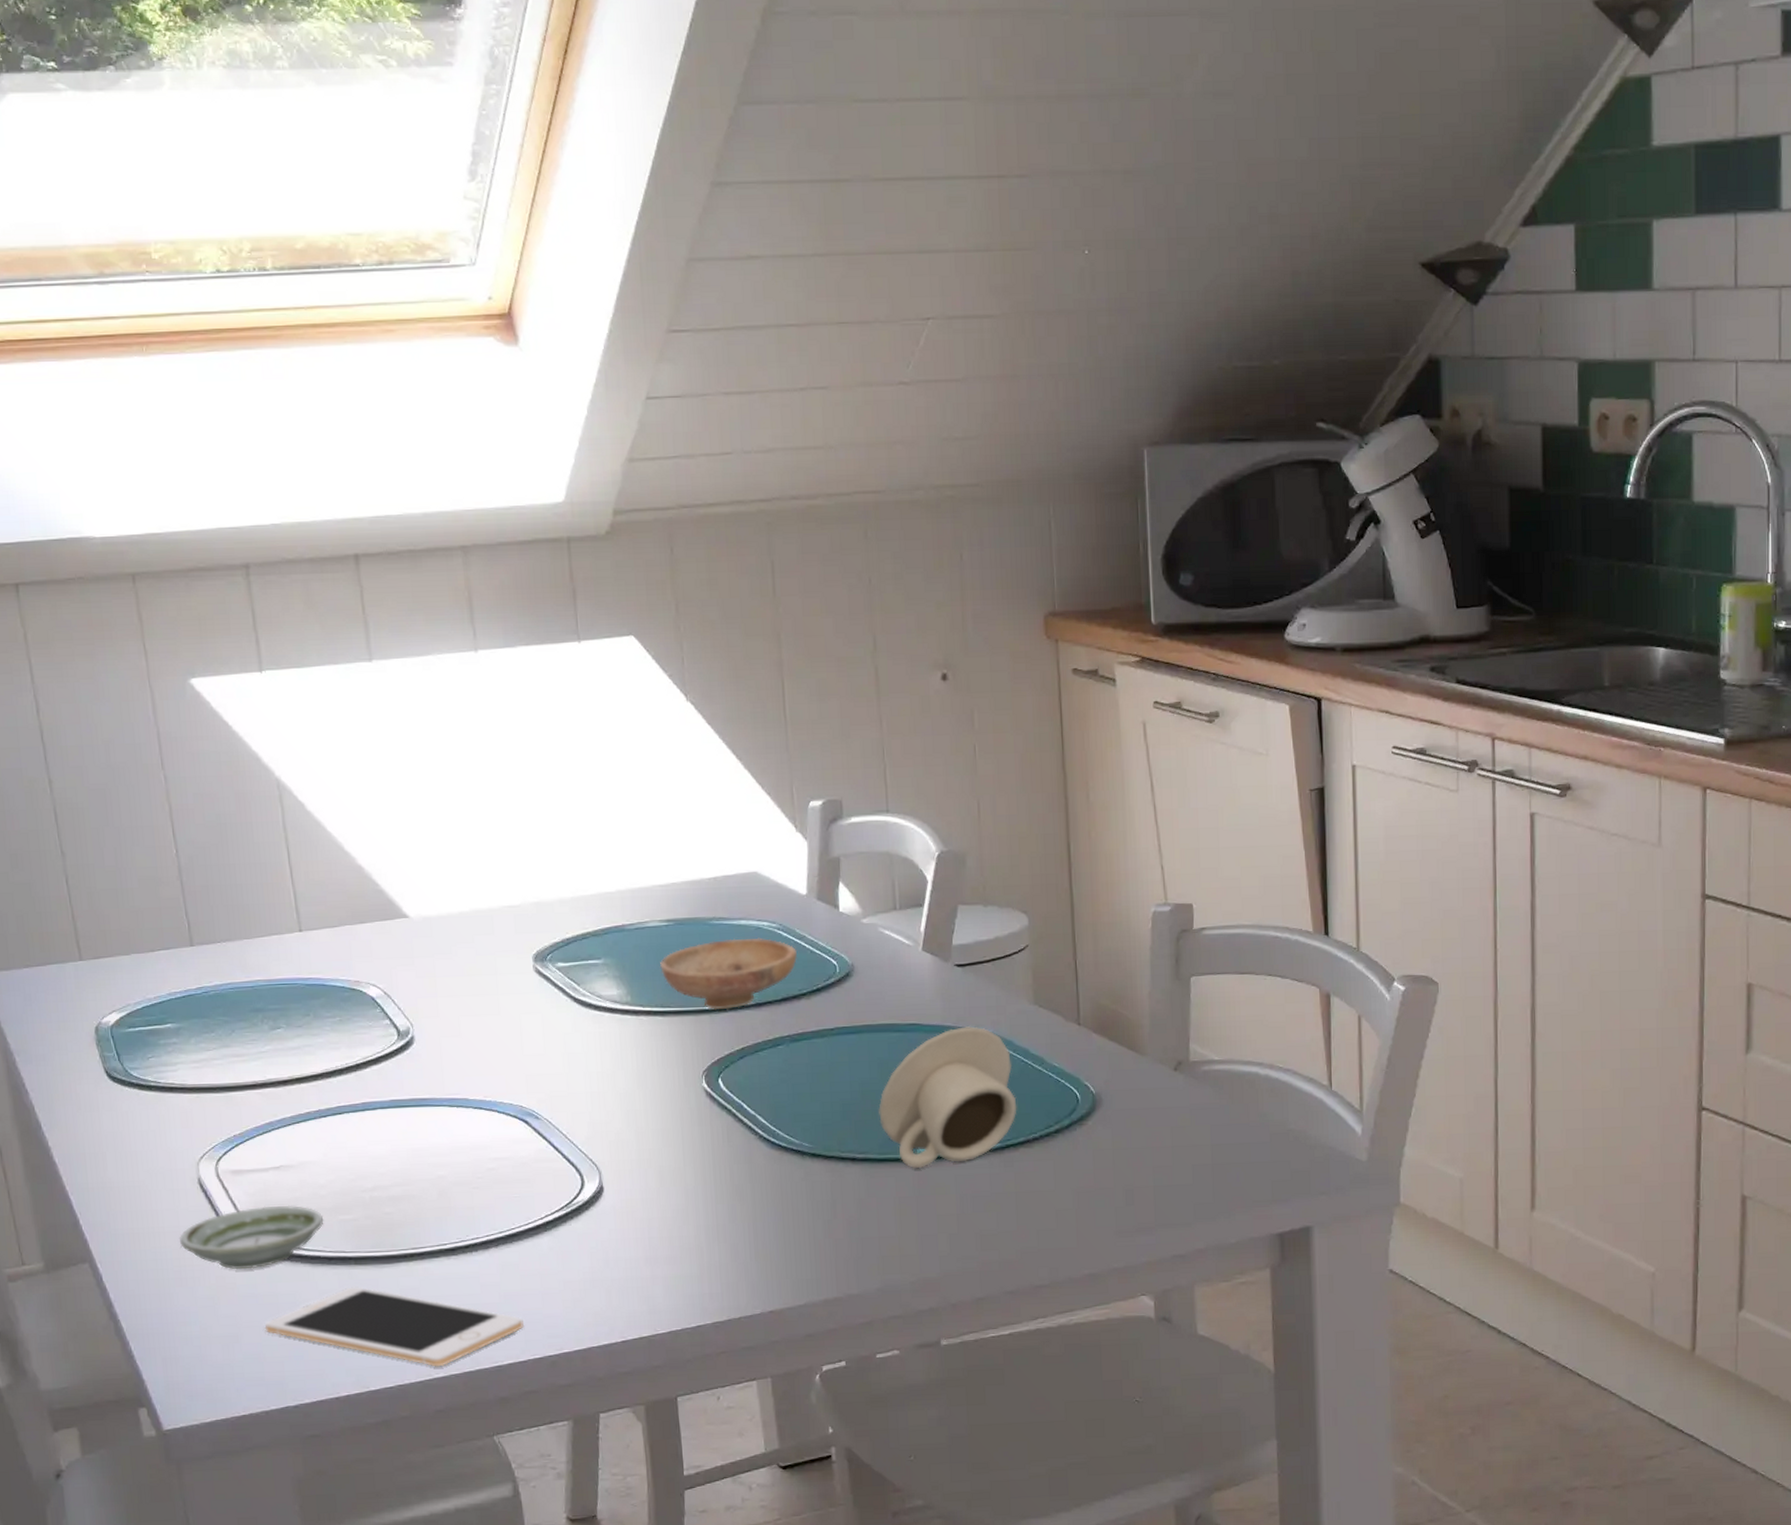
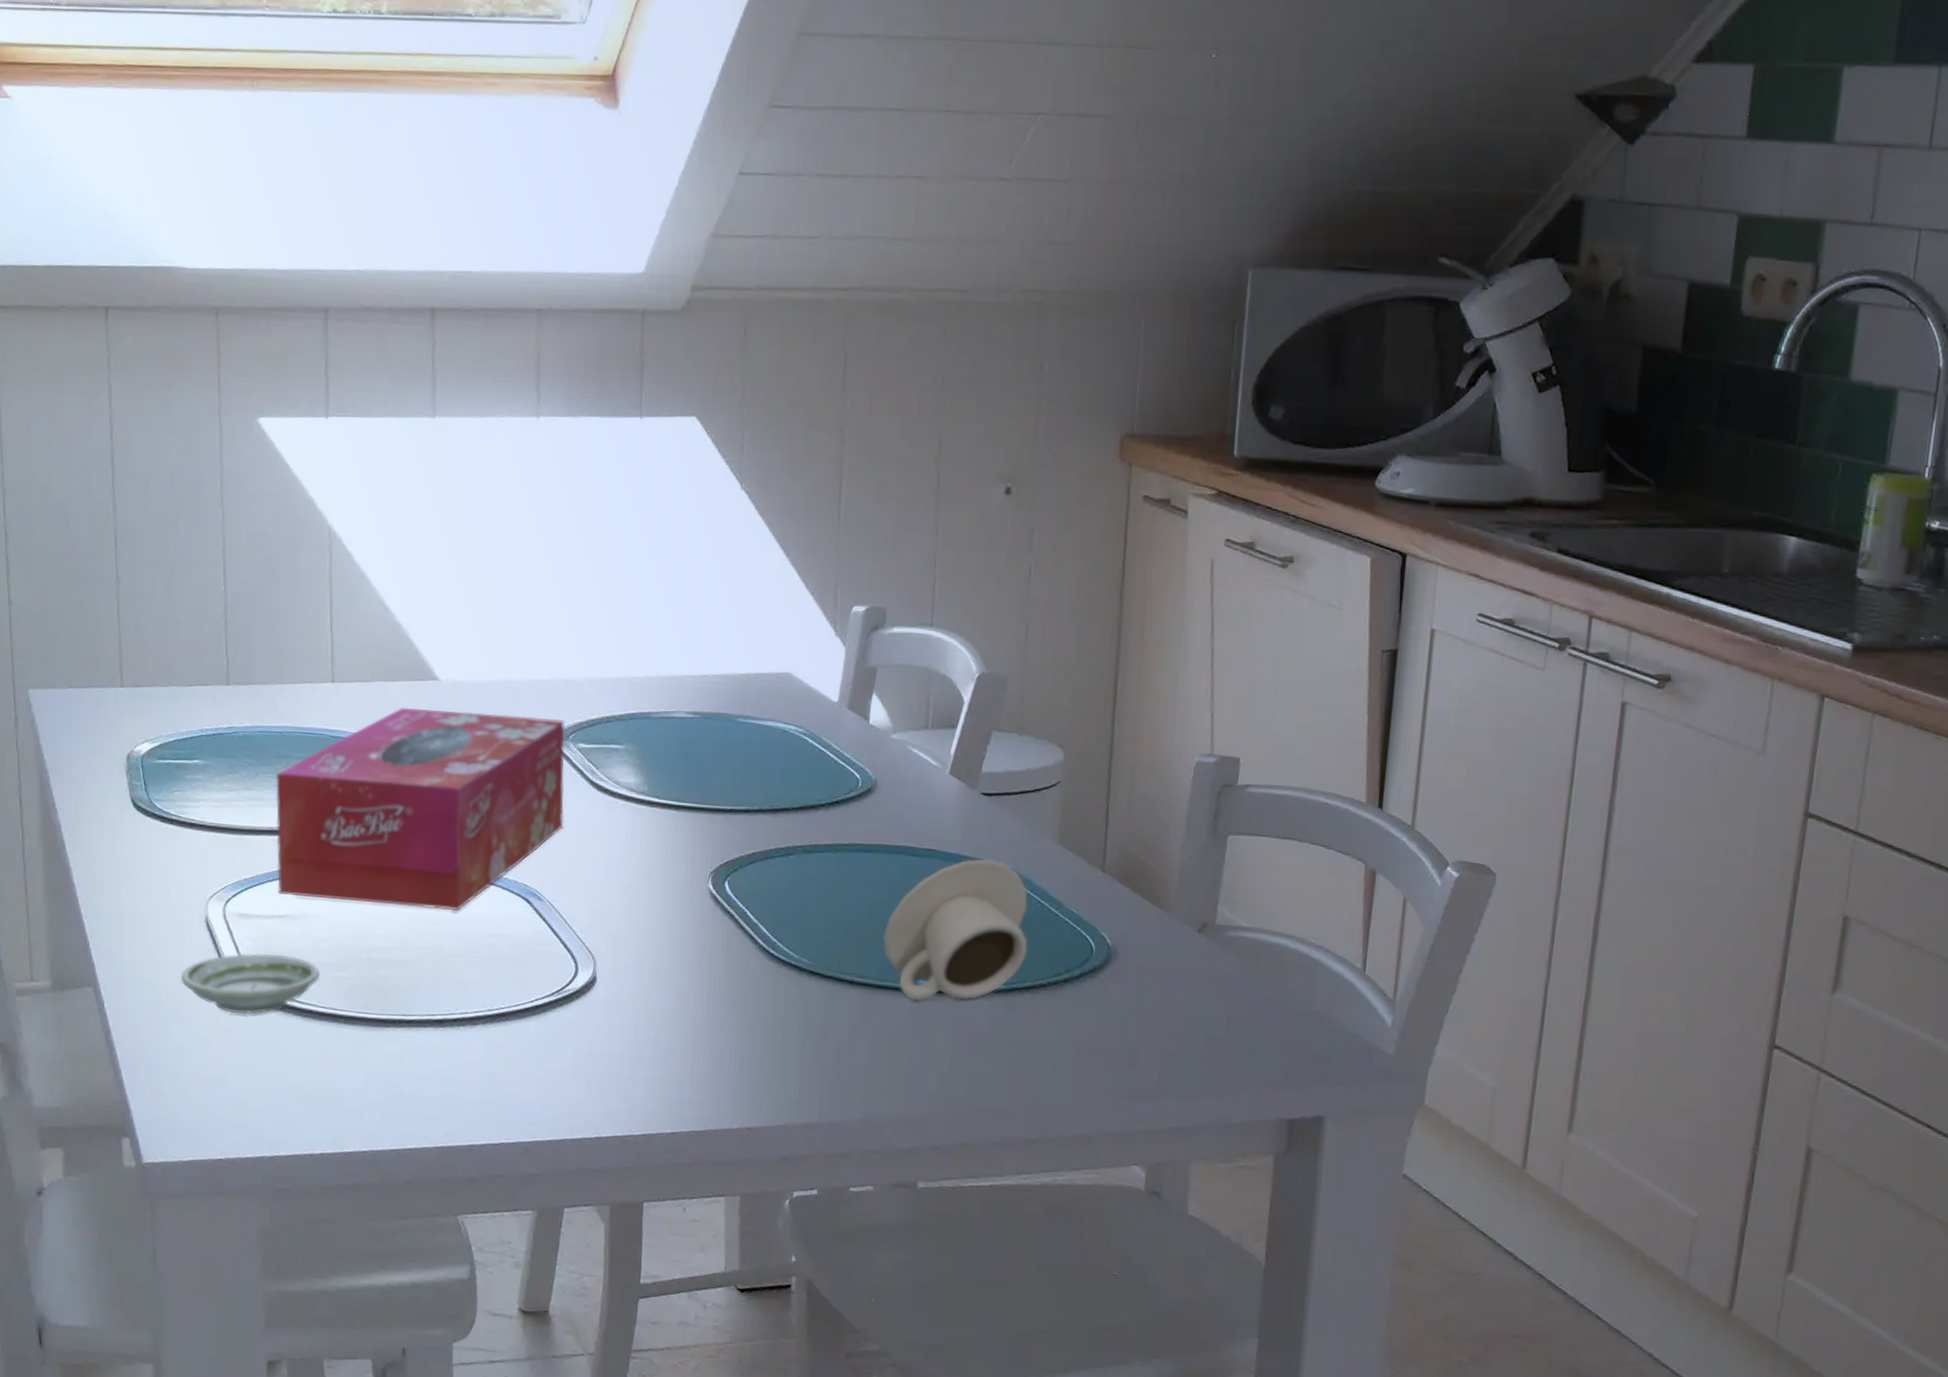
tissue box: none [252,942,552,1146] -> present [275,708,565,911]
cell phone: present [264,1286,524,1367] -> none [250,1045,501,1138]
bowl: present [660,937,797,1010] -> none [681,739,820,812]

